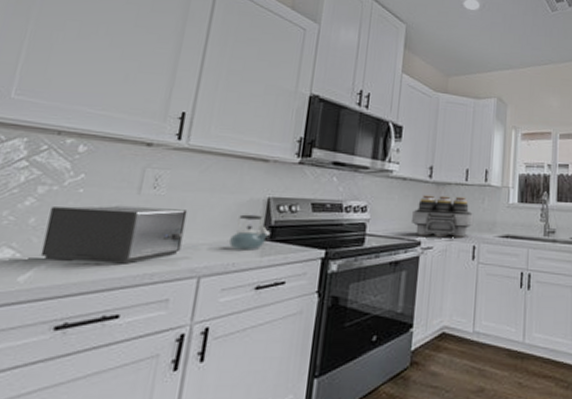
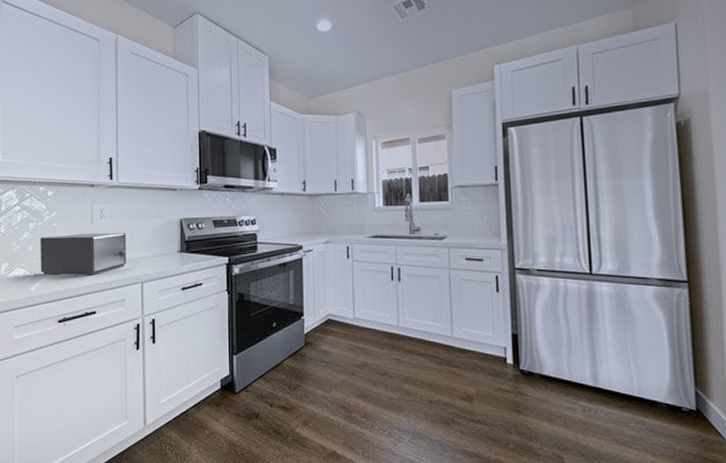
kettle: present [228,214,271,251] -> none [157,233,187,261]
spice rack: present [410,195,474,237] -> none [292,205,345,241]

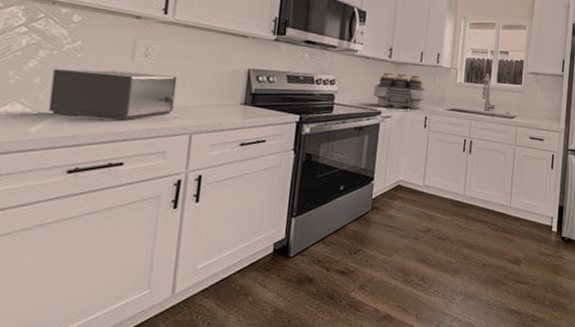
spice rack: none [292,205,345,241] -> present [372,72,427,109]

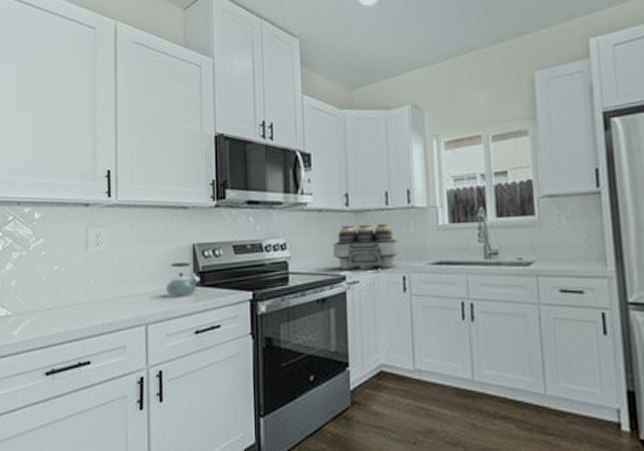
toaster: present [48,68,177,121] -> none [25,263,128,316]
kettle: none [215,82,252,113] -> present [165,262,201,297]

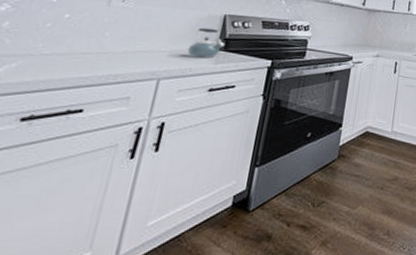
spice rack: present [332,223,401,270] -> none [345,19,398,55]

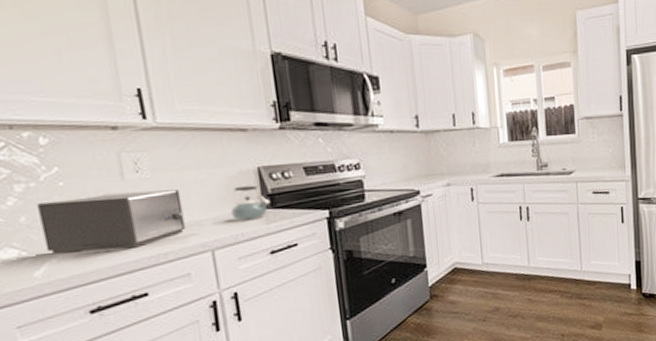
toaster: none [12,13,152,66] -> present [37,189,186,254]

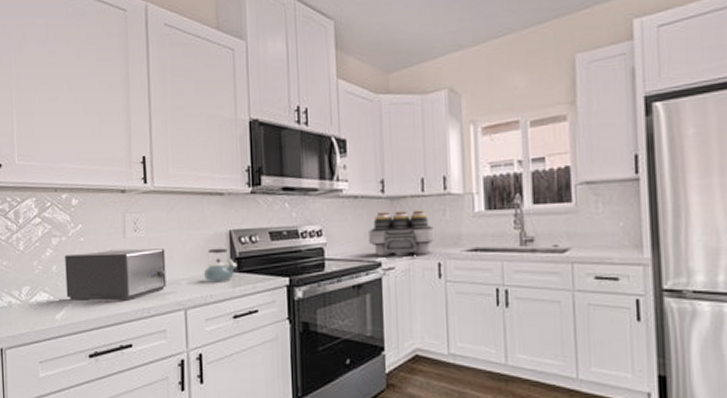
spice rack: none [405,142,468,185] -> present [367,210,436,256]

